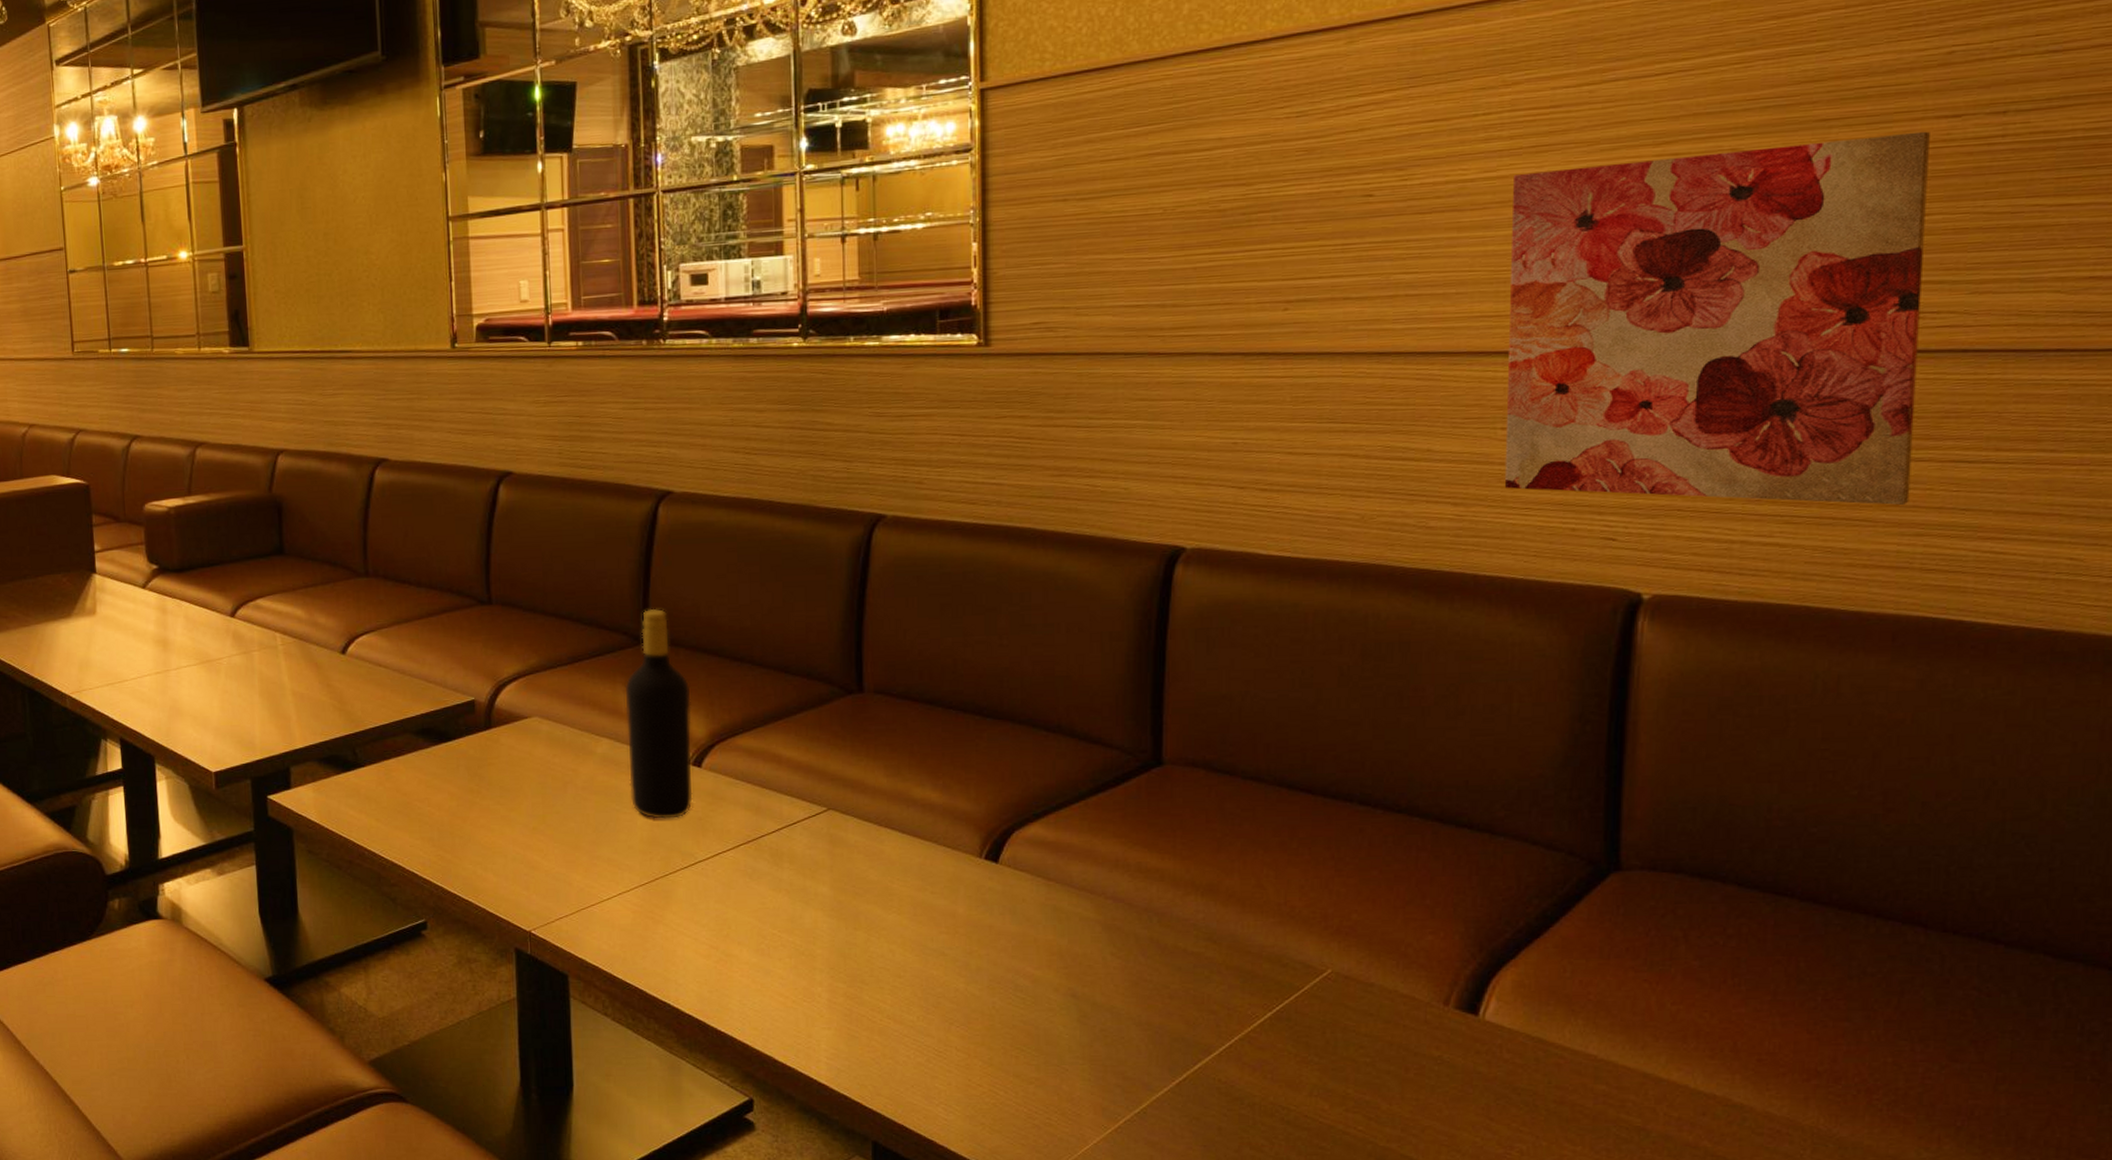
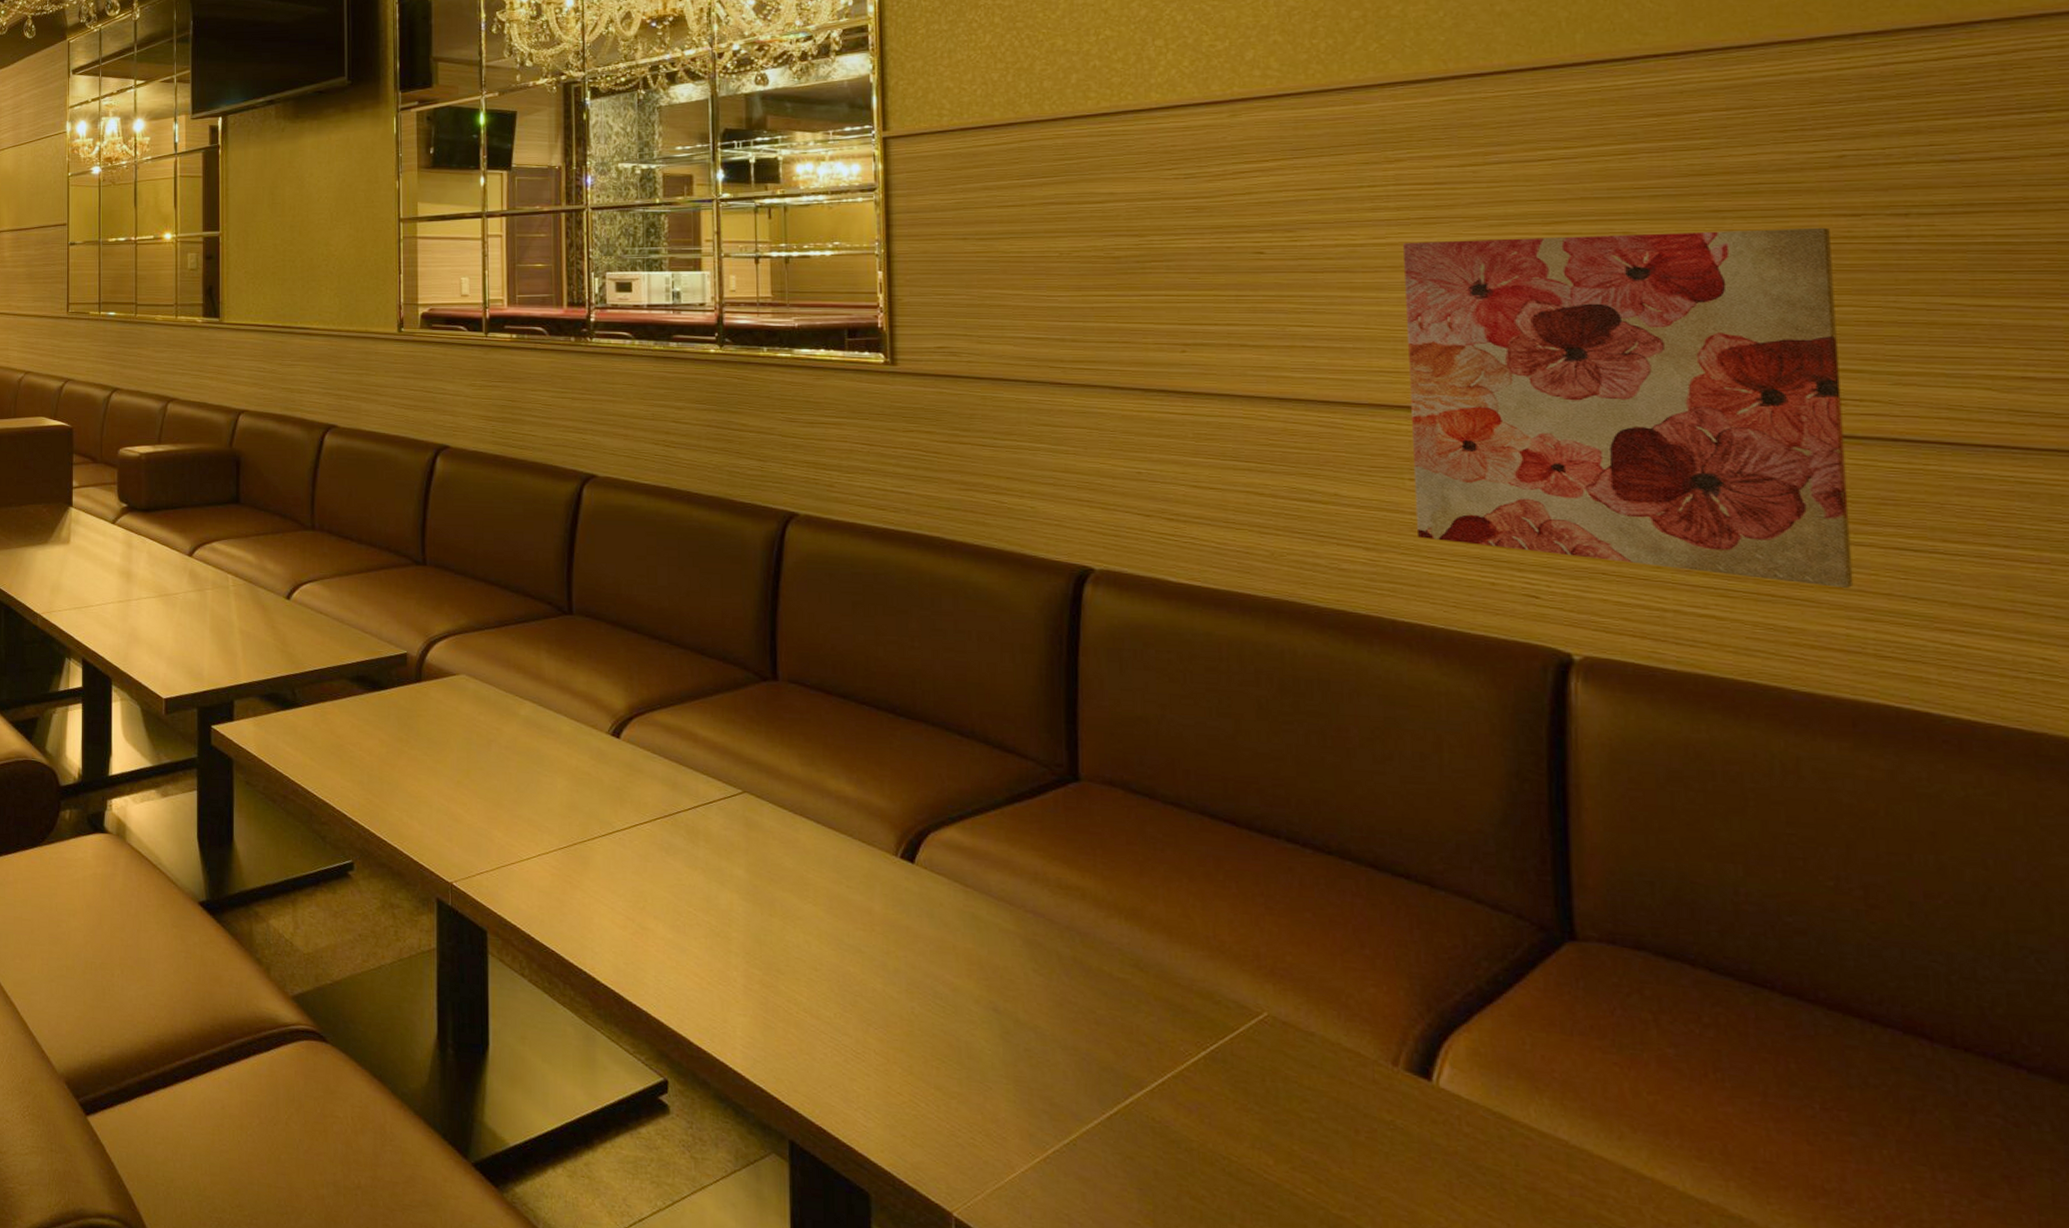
bottle: present [625,609,693,819] -> none [548,583,611,786]

